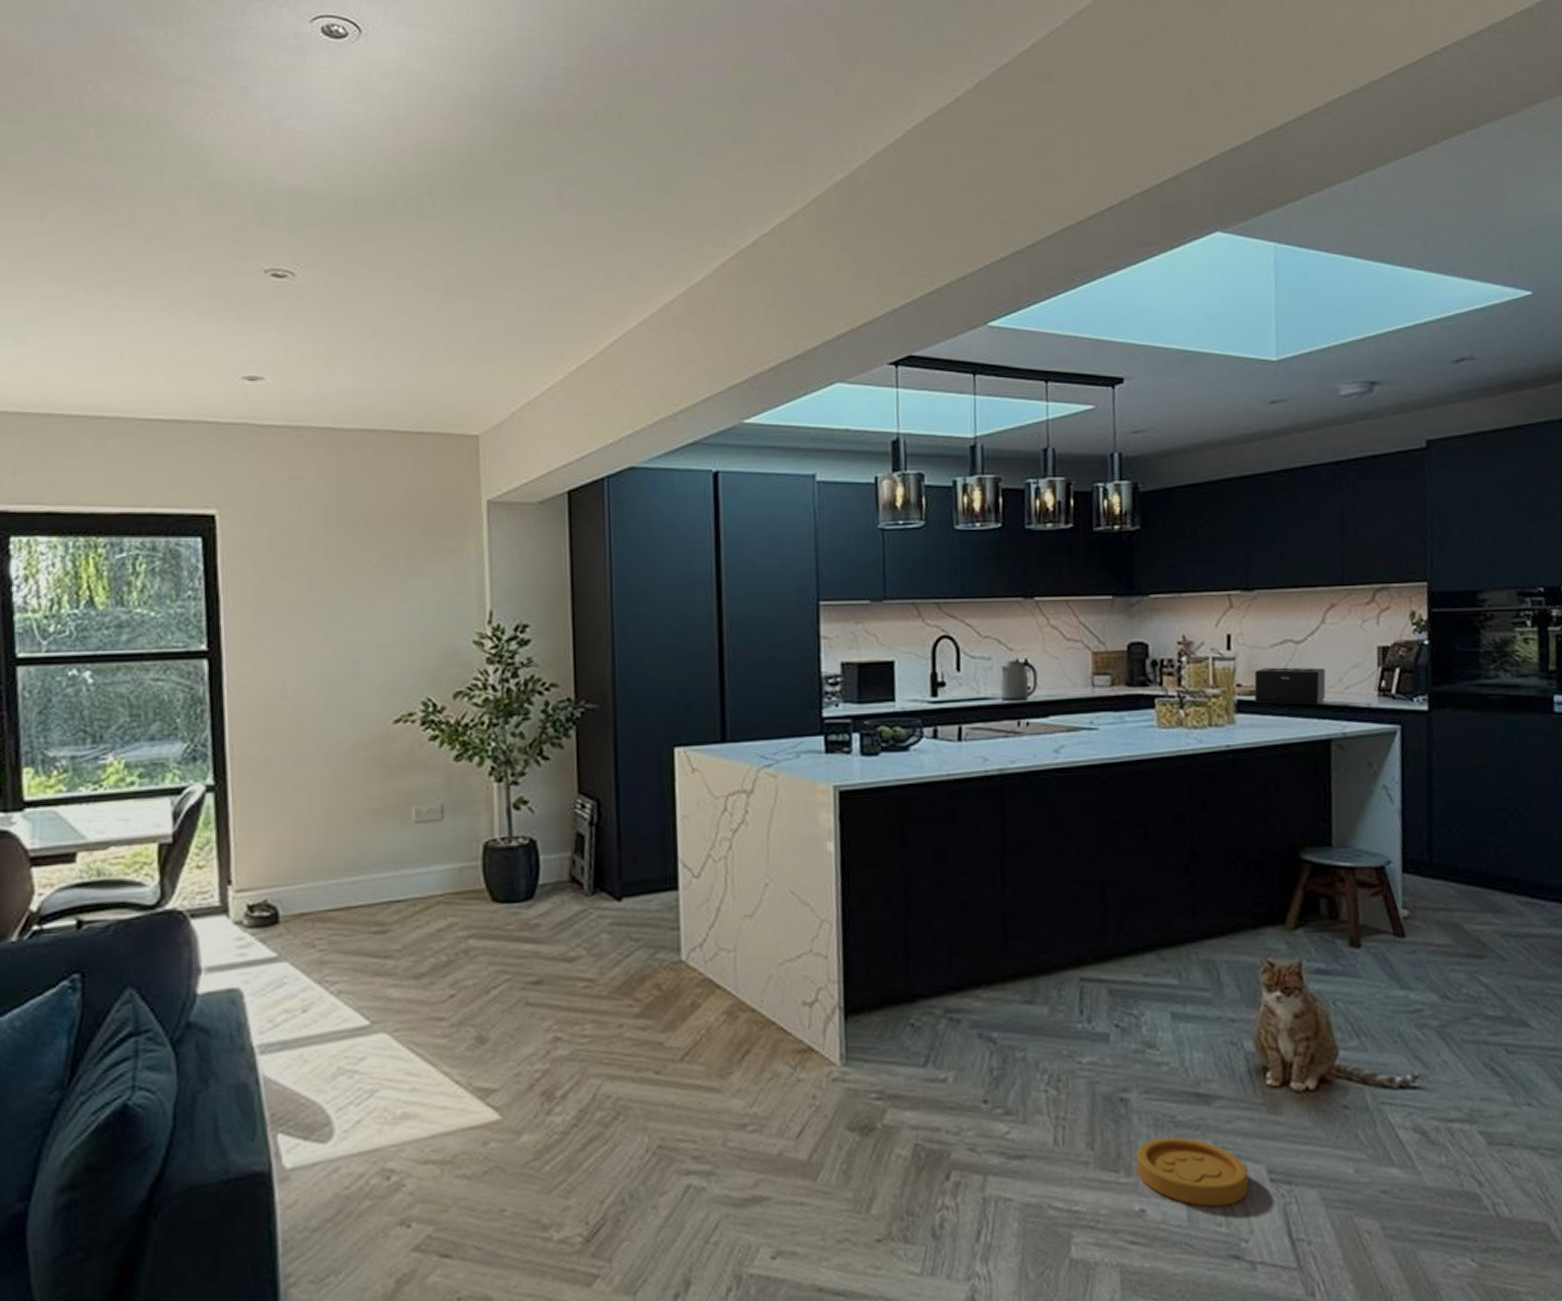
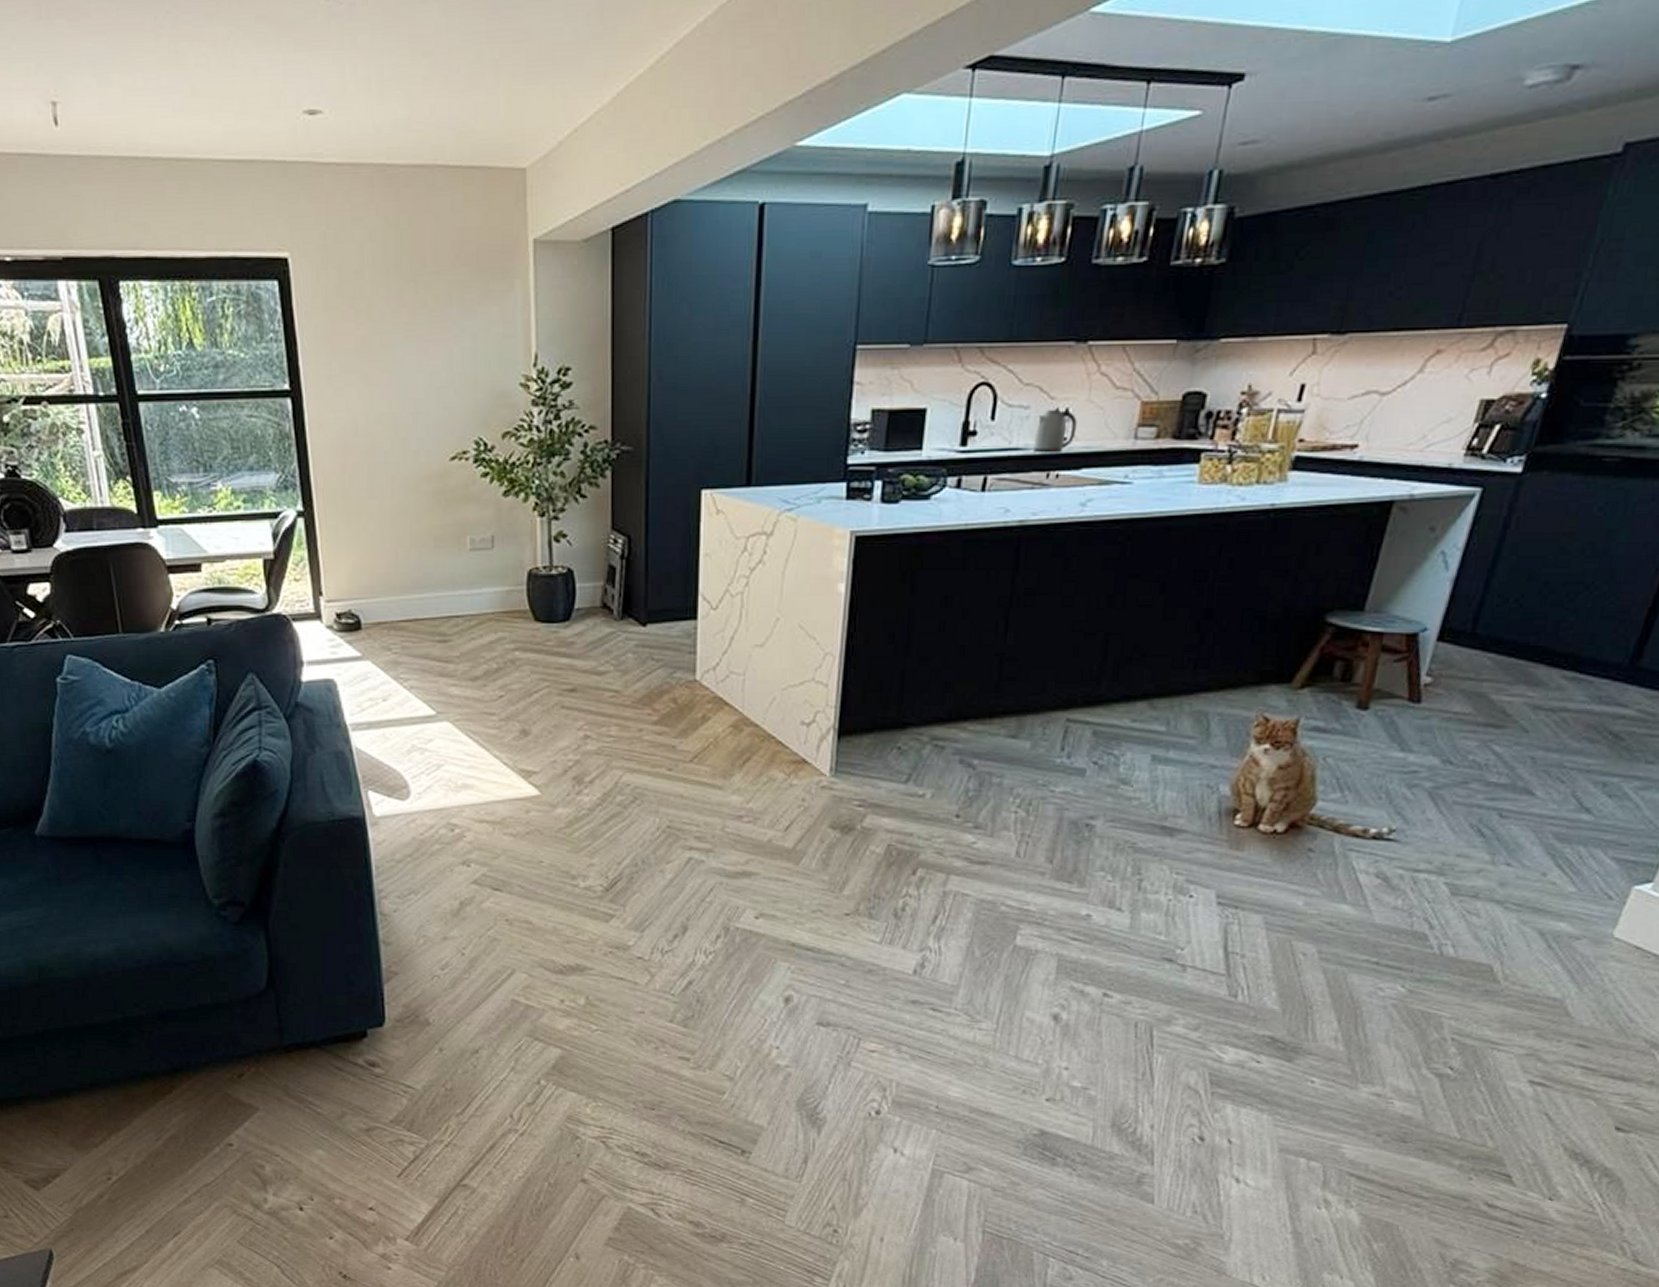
pet bowl: present [1136,1136,1249,1207] -> none [1090,859,1198,920]
toaster: present [1254,667,1326,706] -> none [1316,421,1409,464]

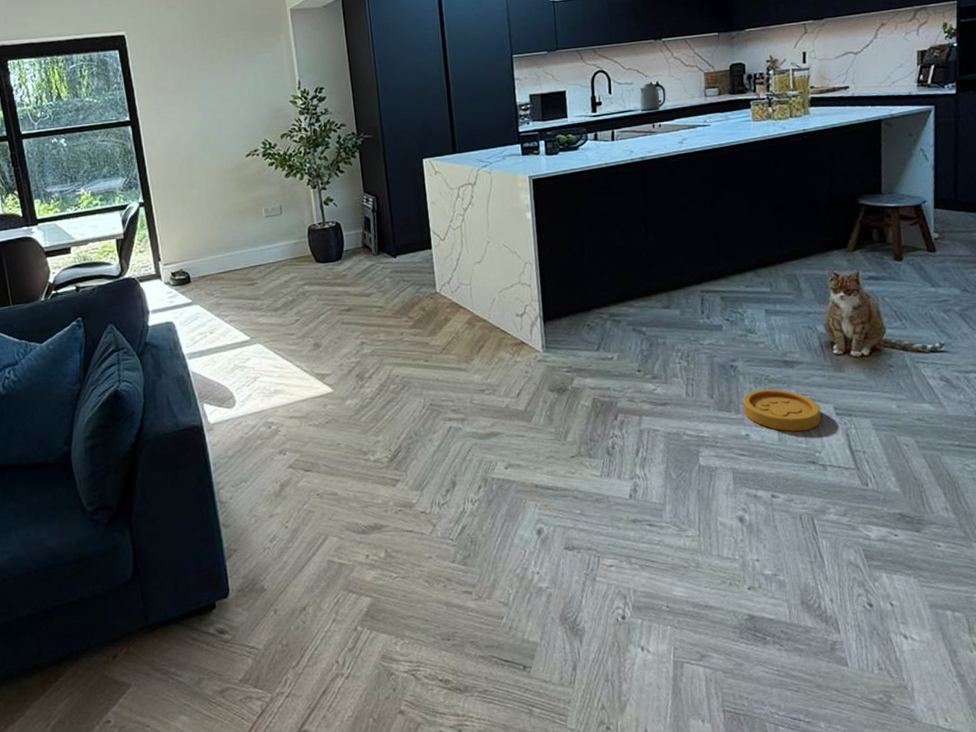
pet bowl: none [1090,859,1198,920] -> present [742,388,821,432]

